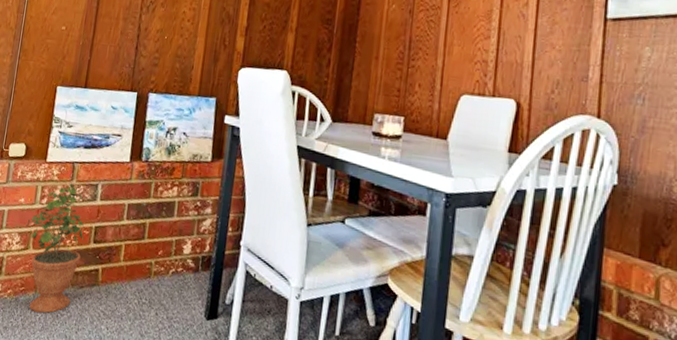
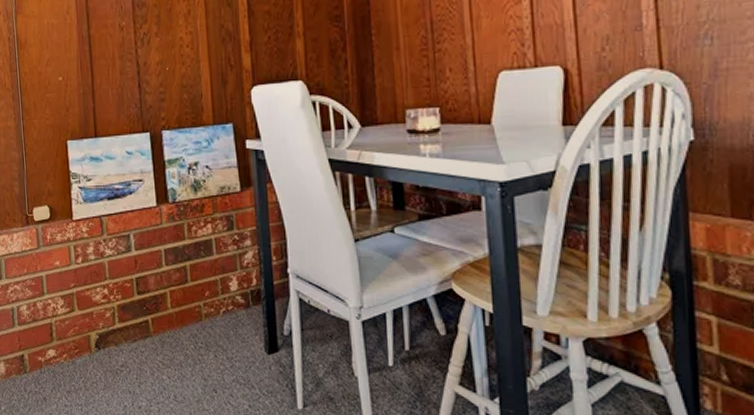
potted plant: present [26,180,84,314] -> none [67,237,128,372]

